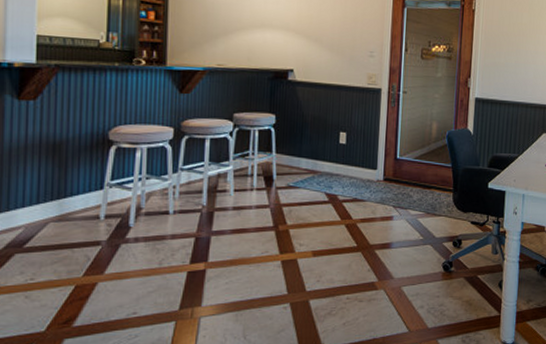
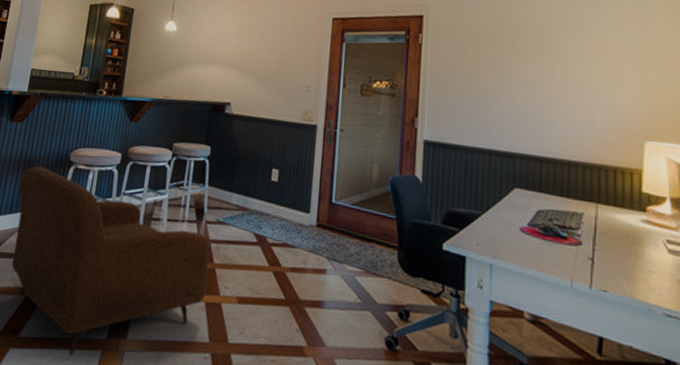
armchair: none [44,149,283,333] -> present [12,166,210,356]

